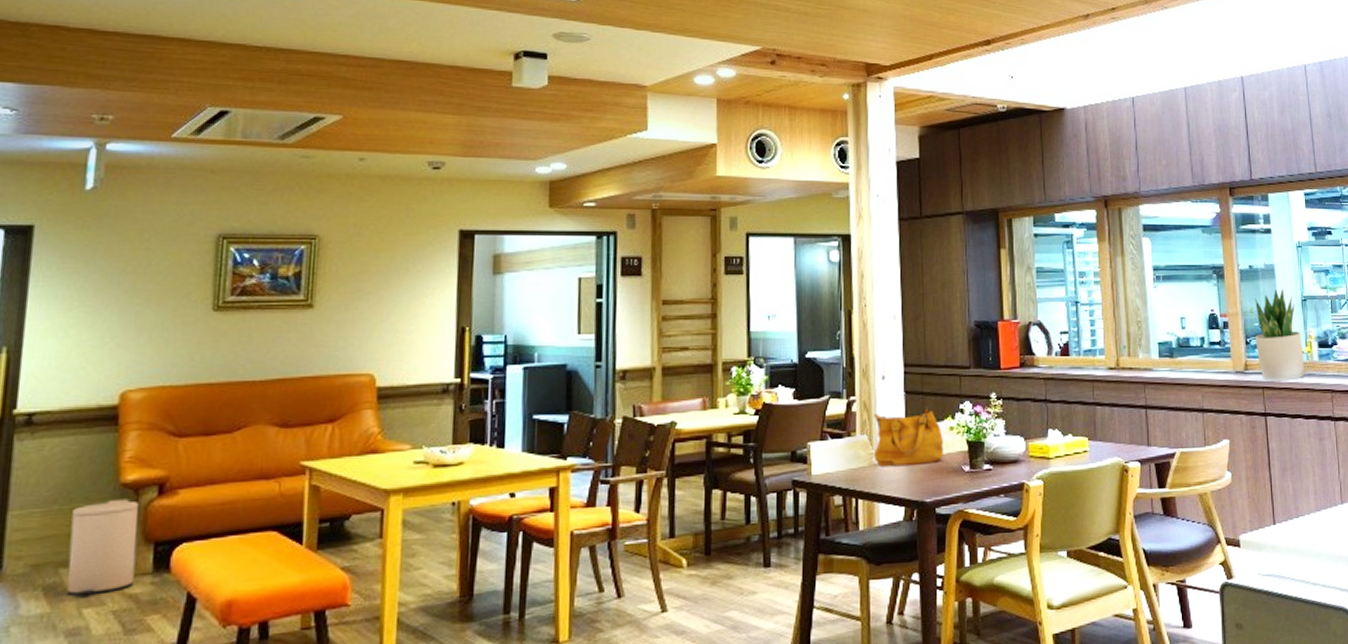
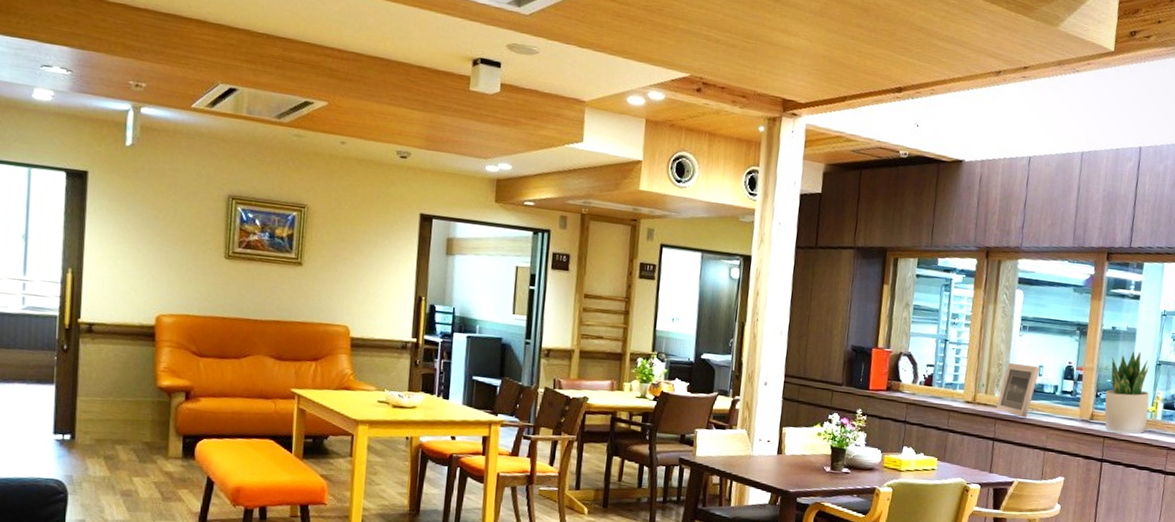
pedal bin: present [67,498,139,597] -> none [121,398,172,468]
handbag: present [873,406,944,467] -> none [749,413,811,461]
picture frame: none [1142,318,1182,378] -> present [995,362,1040,418]

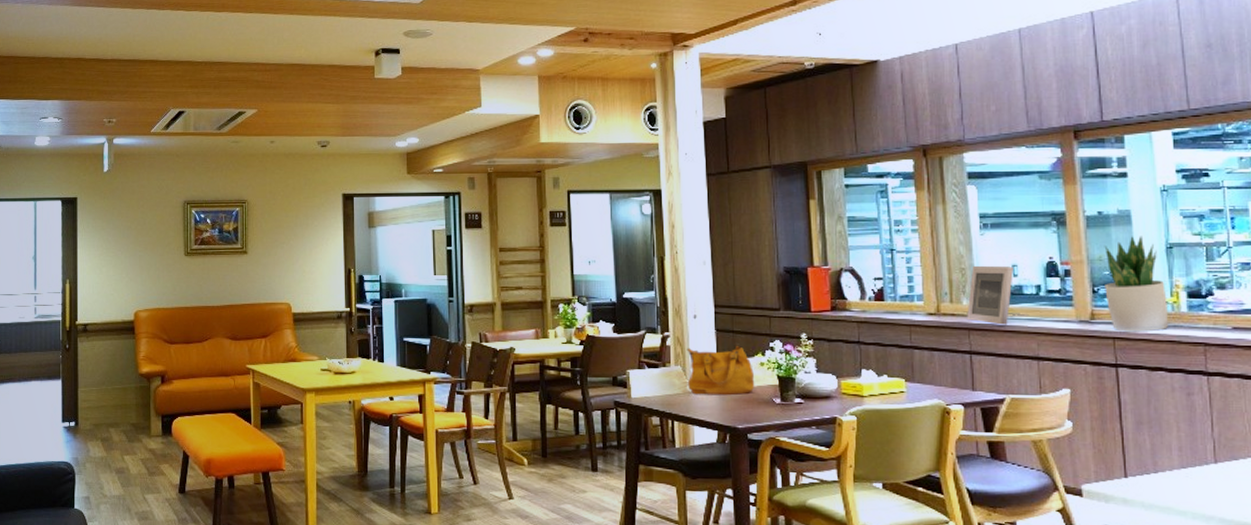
handbag: none [749,413,811,461] -> present [687,343,755,396]

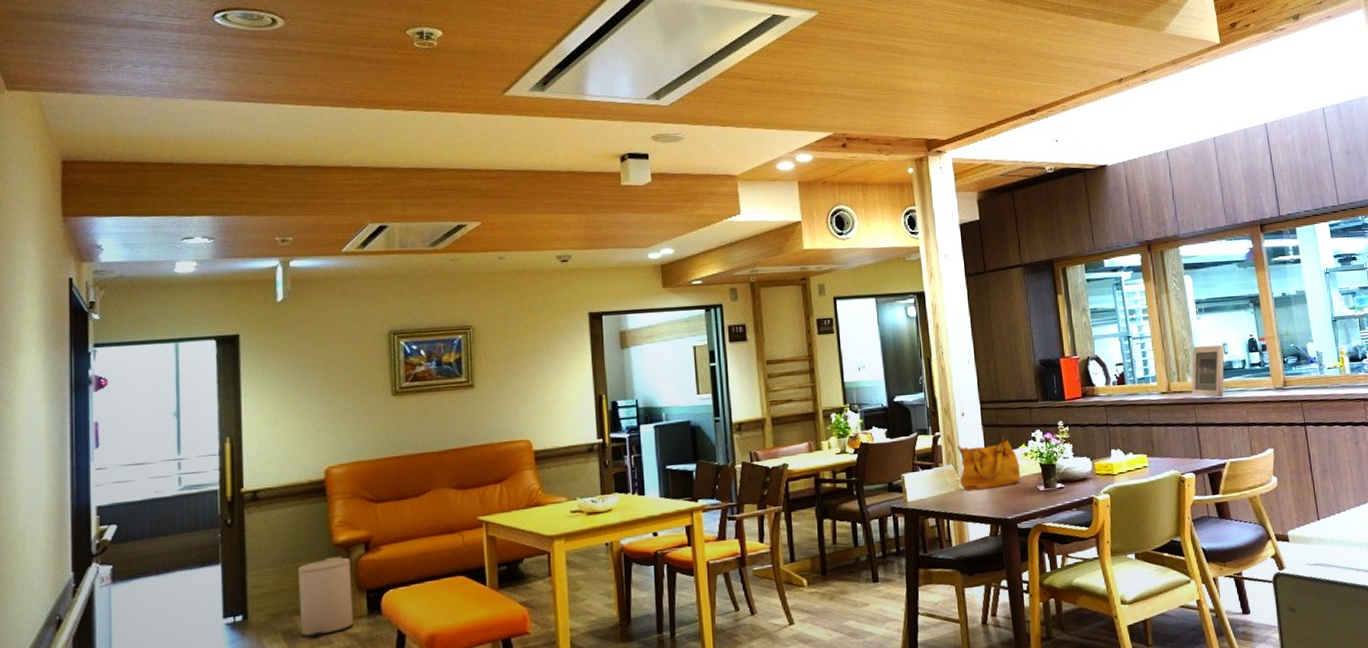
pedal bin: none [114,384,151,447] -> present [298,556,353,638]
planter: present [1104,236,1168,332] -> none [1289,312,1338,395]

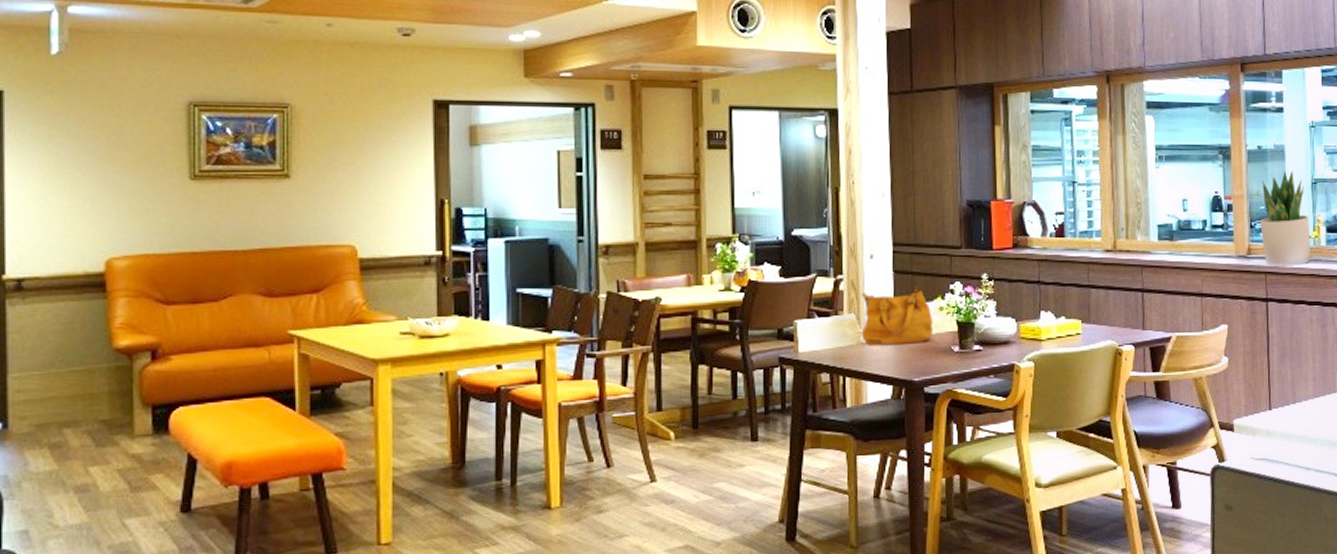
pedal bin: present [298,556,353,638] -> none [70,363,135,455]
picture frame: present [1191,345,1225,398] -> none [1140,199,1184,261]
planter: none [1289,312,1338,395] -> present [1260,171,1310,266]

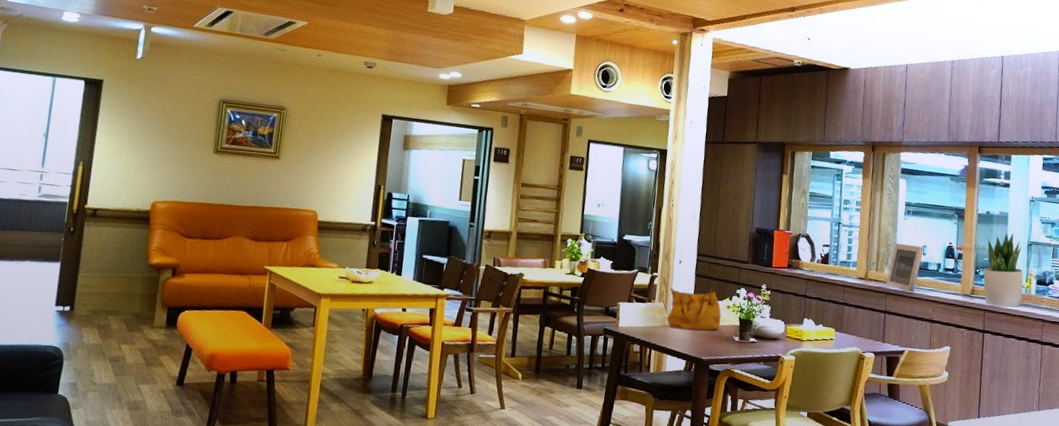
picture frame: none [1140,199,1184,261] -> present [886,243,924,293]

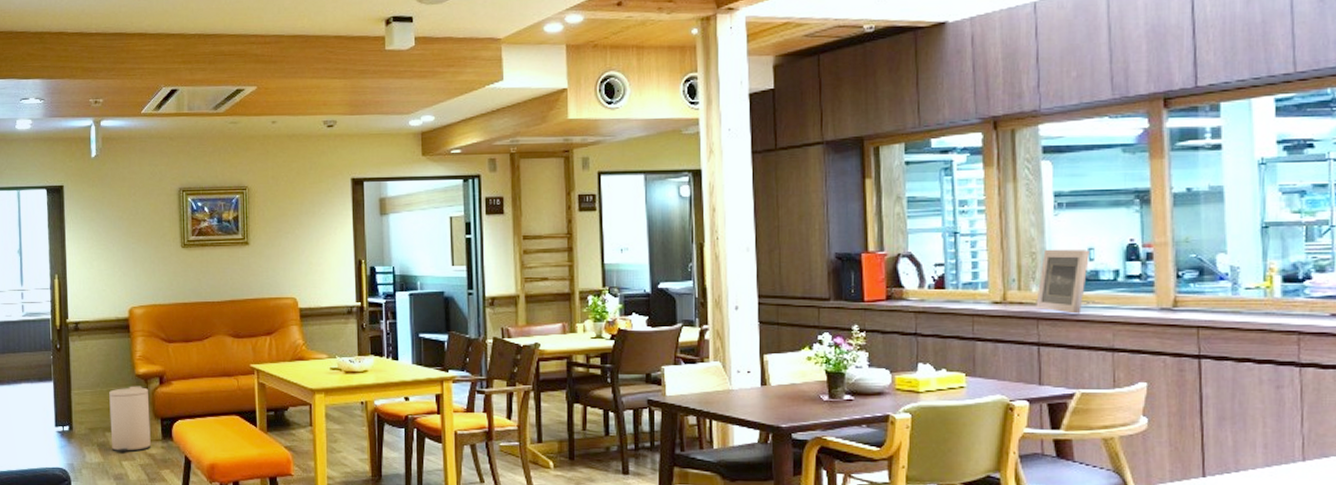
pedal bin: none [112,274,159,337] -> present [109,386,151,453]
handbag: present [666,288,721,331] -> none [727,337,801,393]
planter: present [983,233,1023,308] -> none [1190,215,1260,320]

